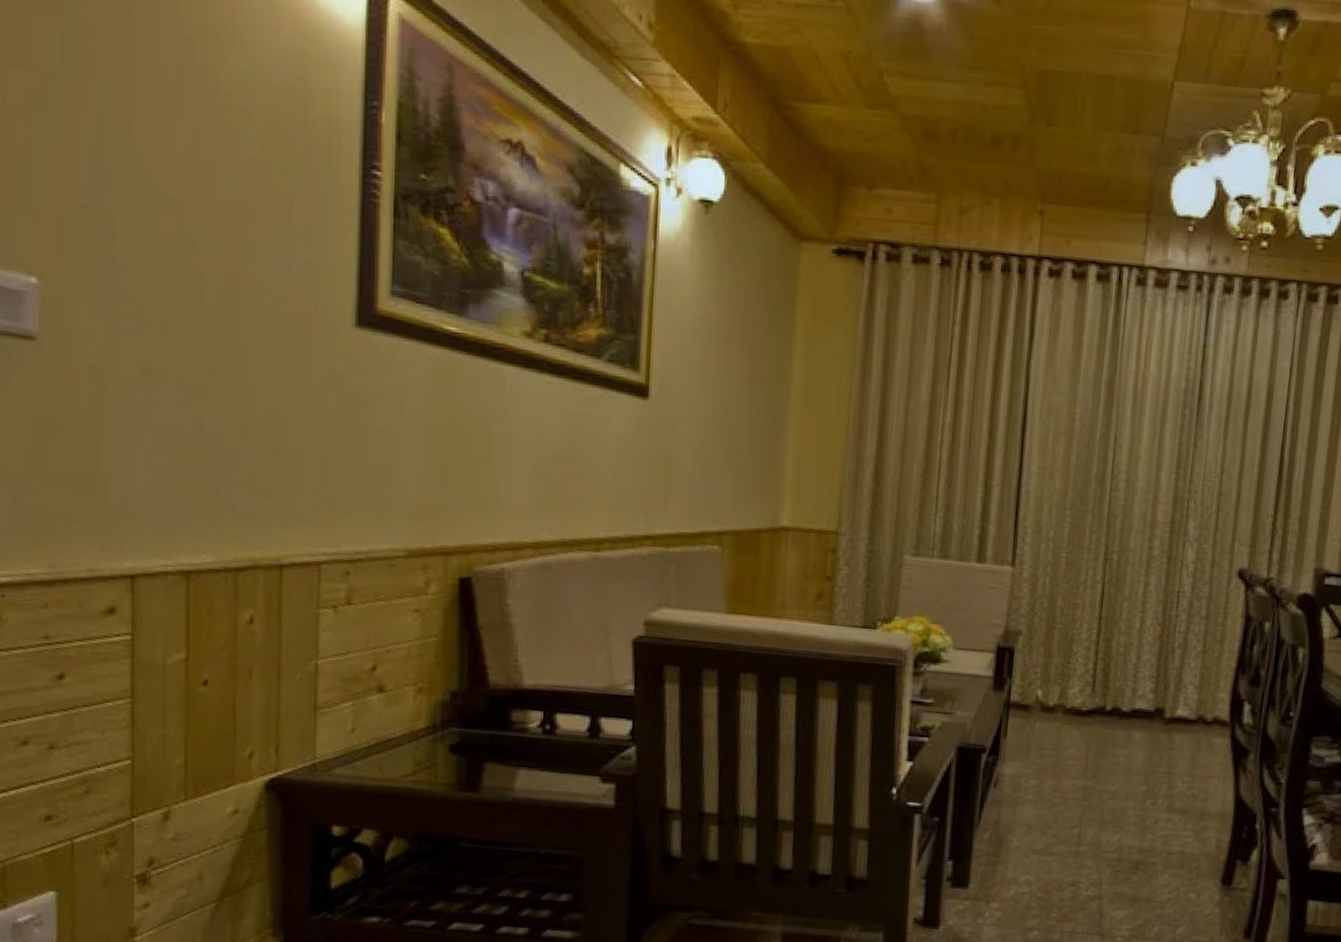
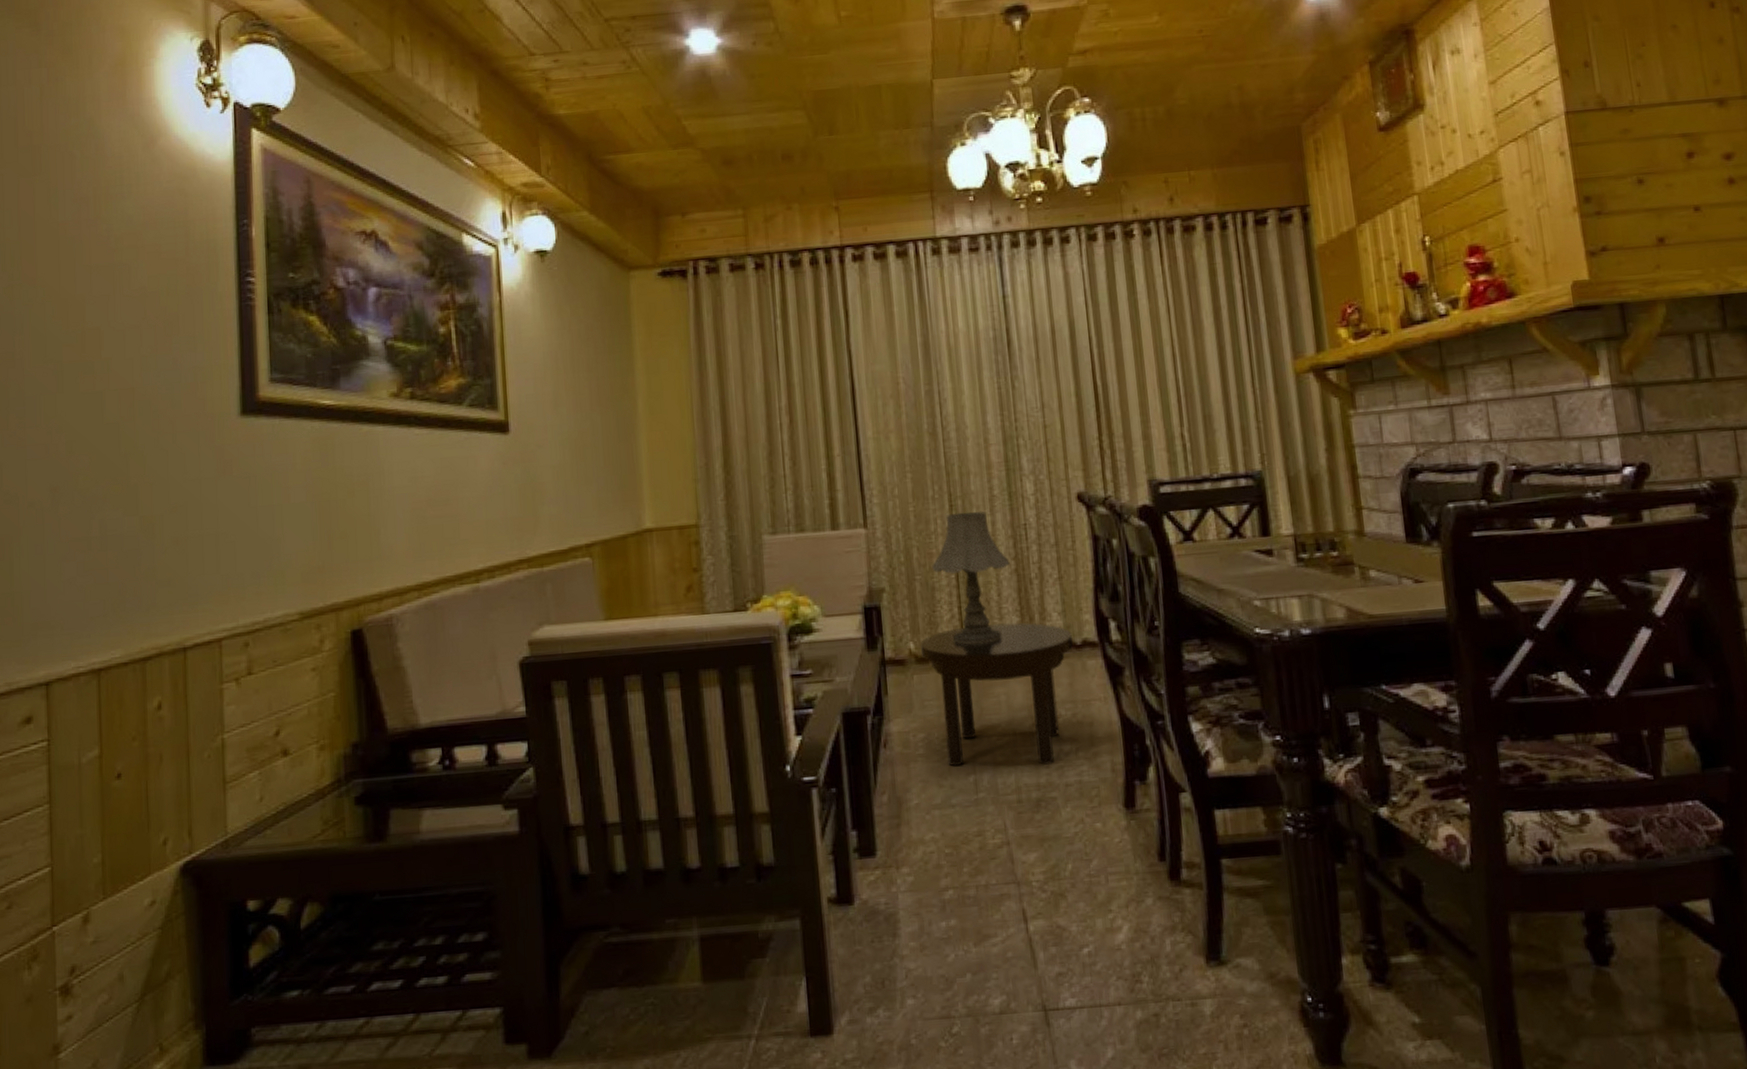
side table: none [1048,683,1204,832] -> present [921,622,1073,766]
table lamp: none [1073,568,1155,704] -> present [931,511,1010,645]

